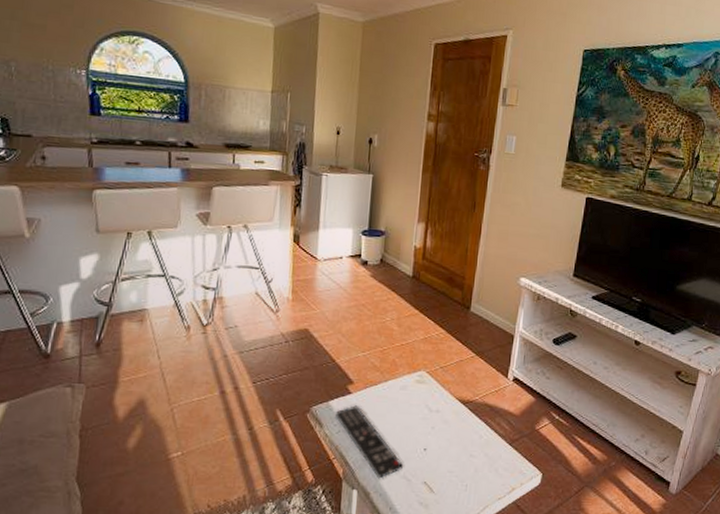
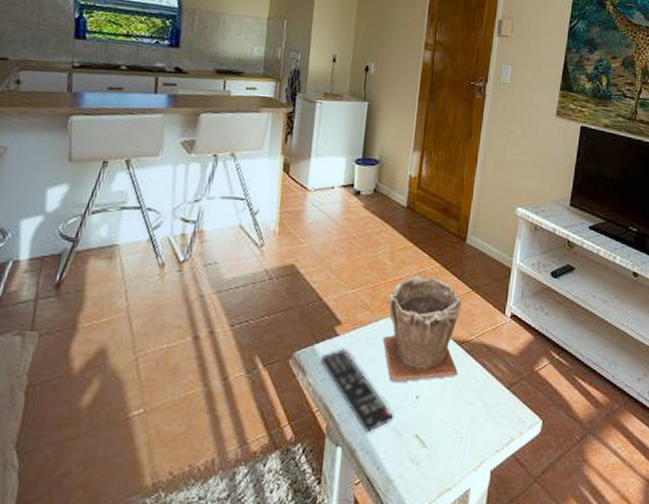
plant pot: none [392,340,467,437] -> present [382,275,462,383]

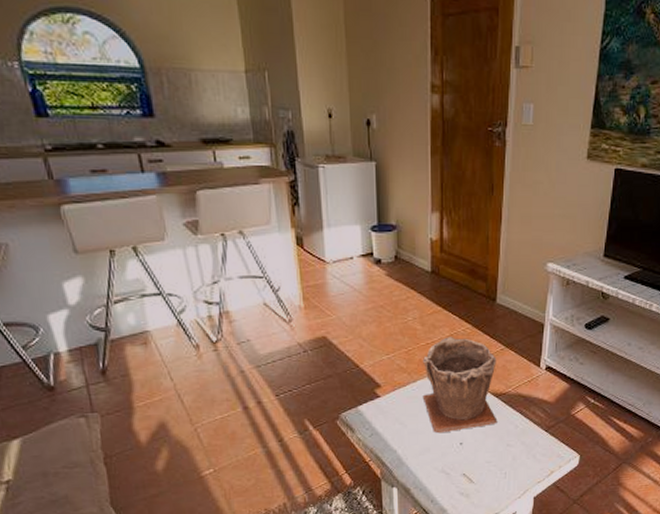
remote control: present [319,349,394,433] -> none [365,408,441,475]

